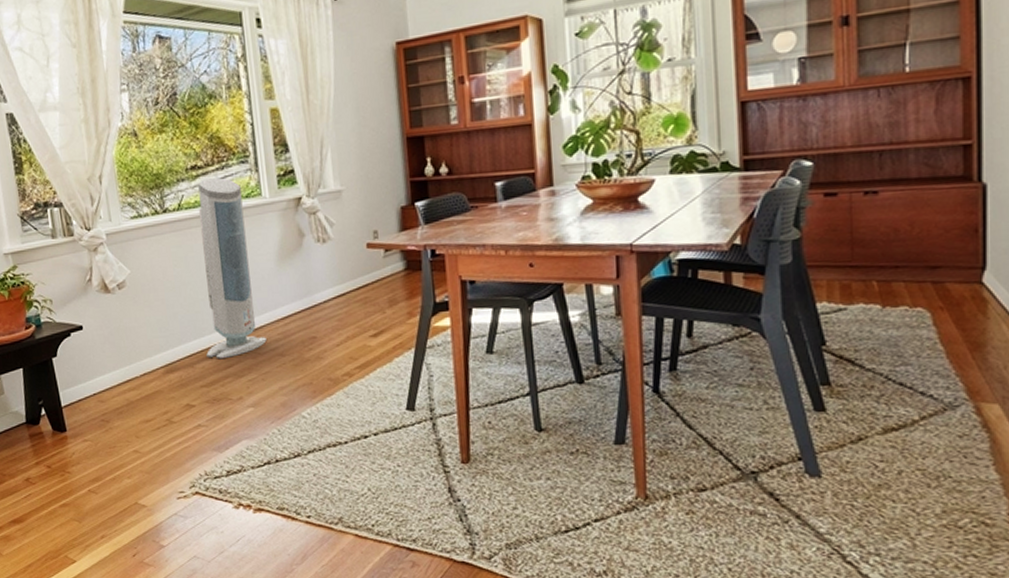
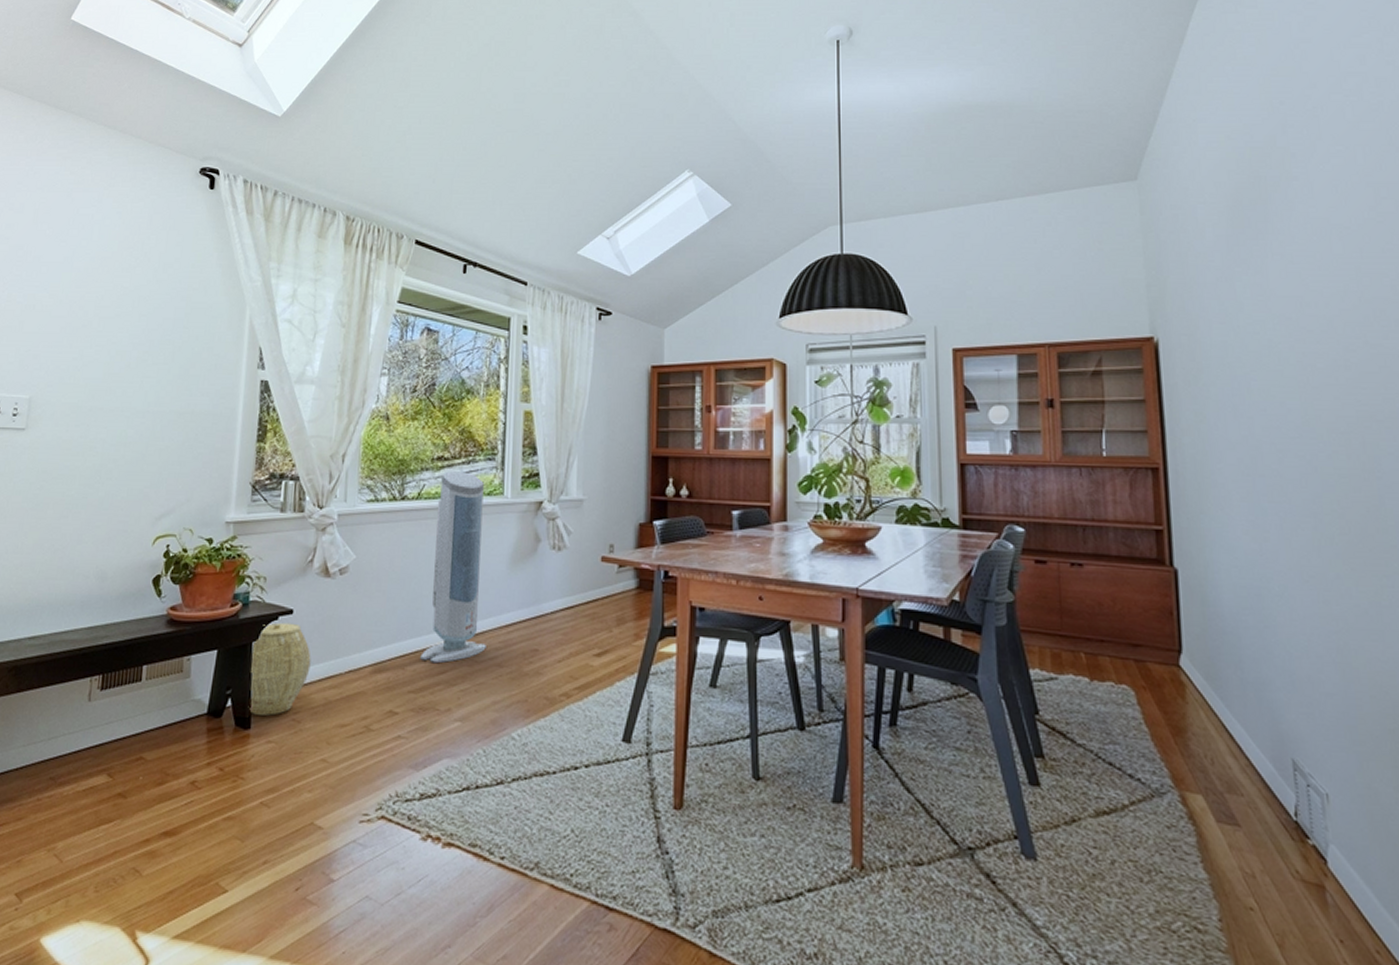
woven basket: none [53,337,109,419] -> present [248,622,311,716]

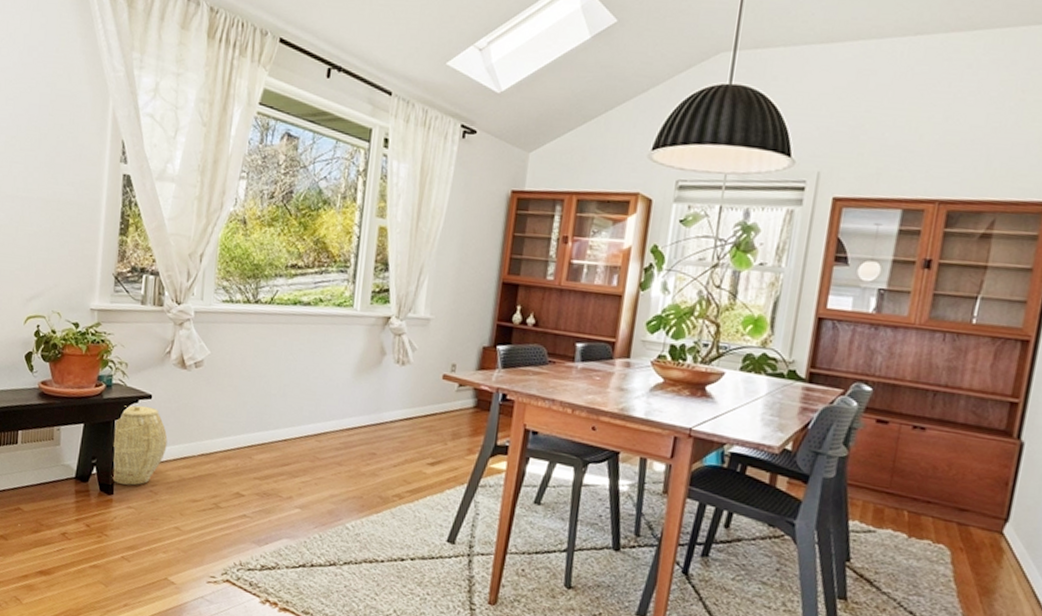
air purifier: present [420,470,486,664] -> none [266,278,335,456]

